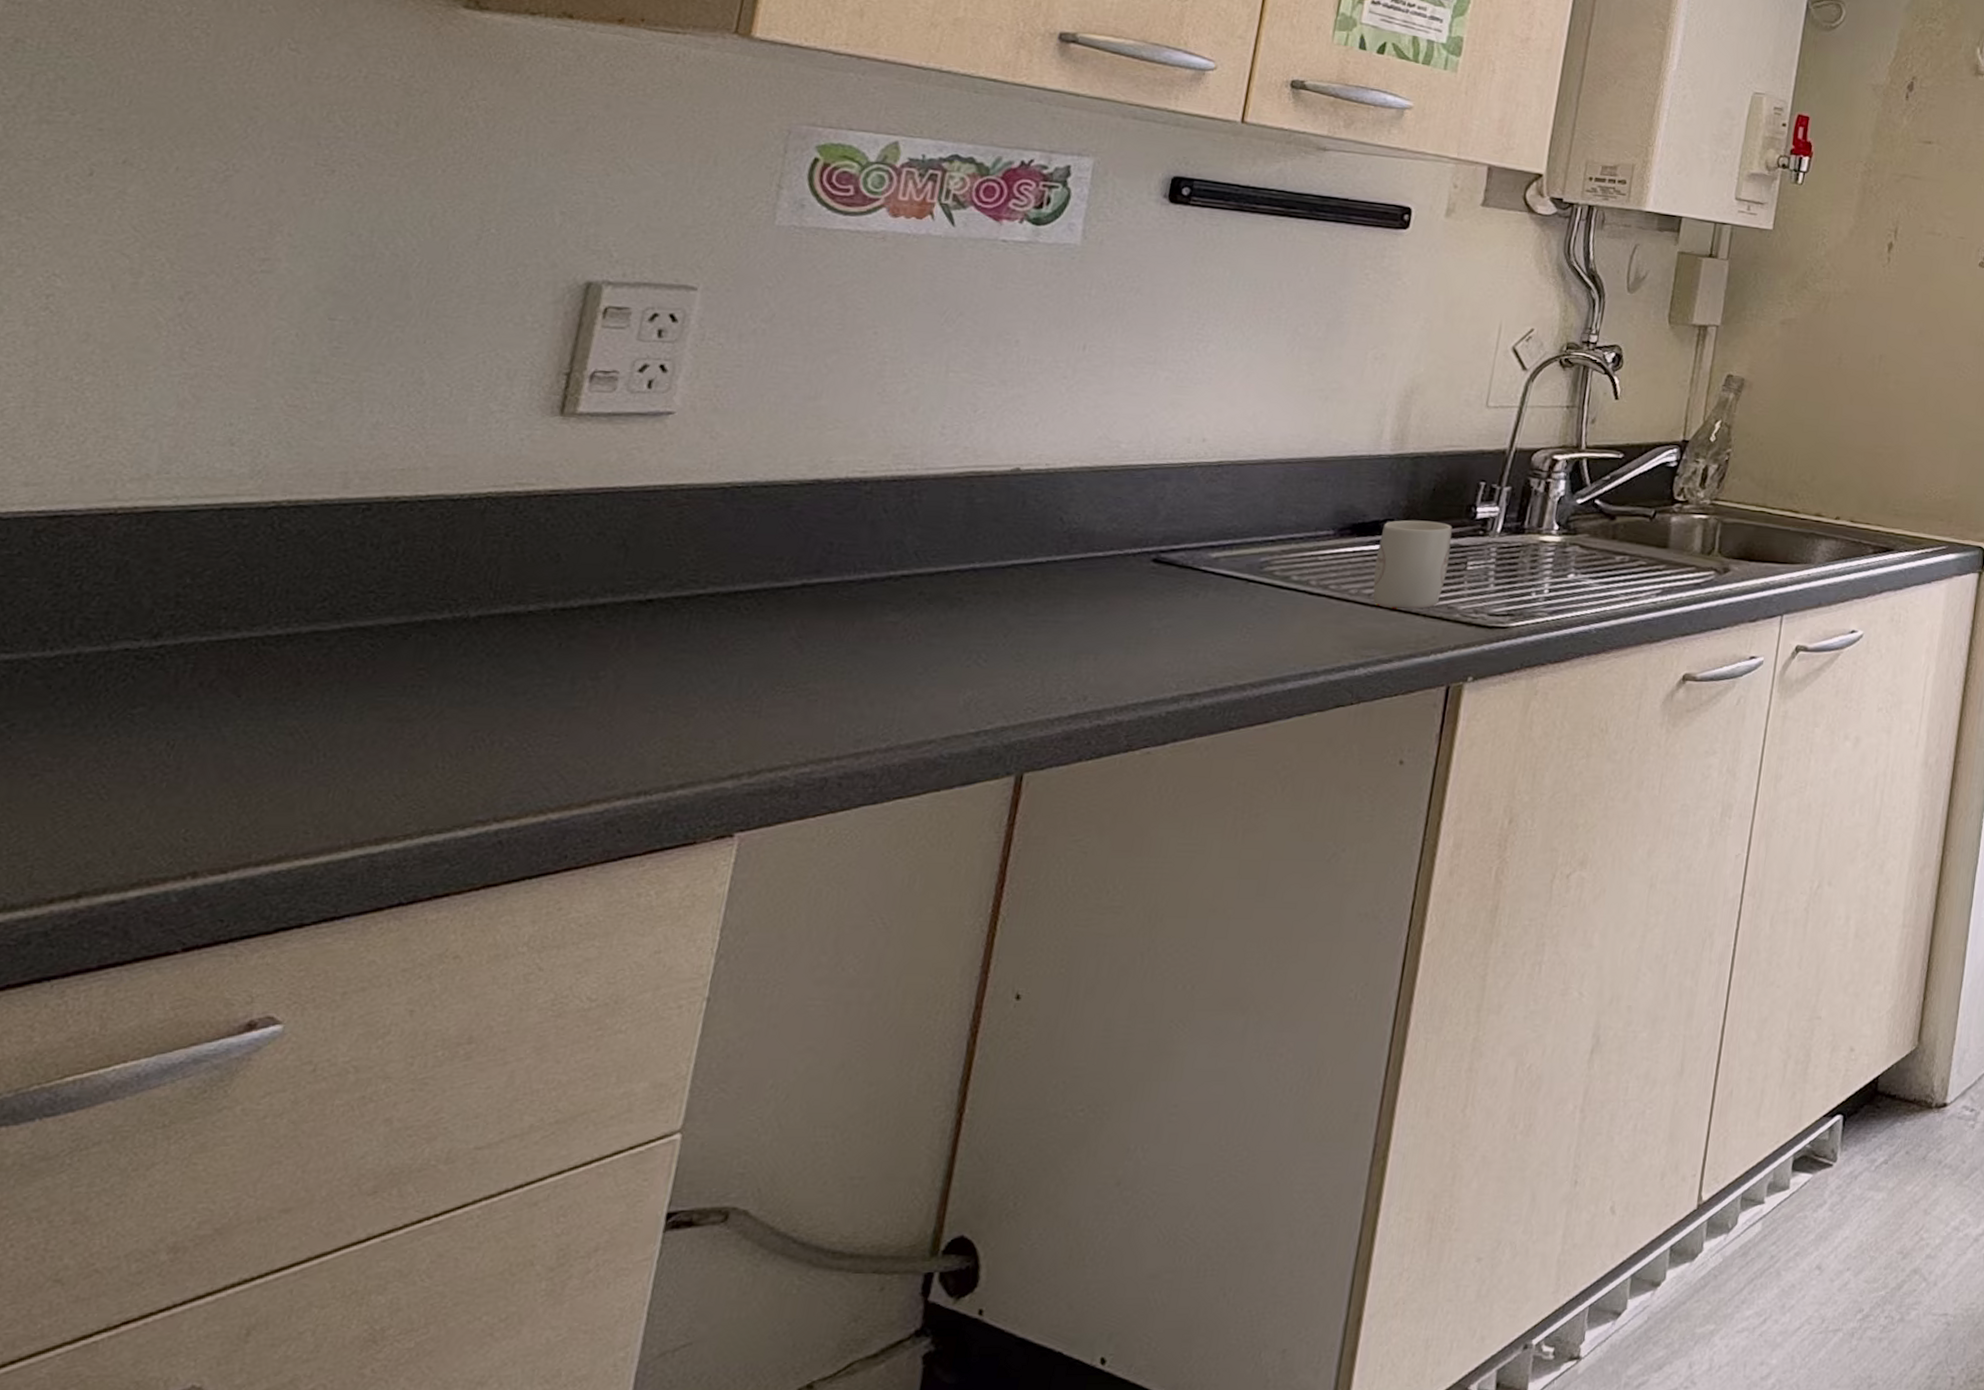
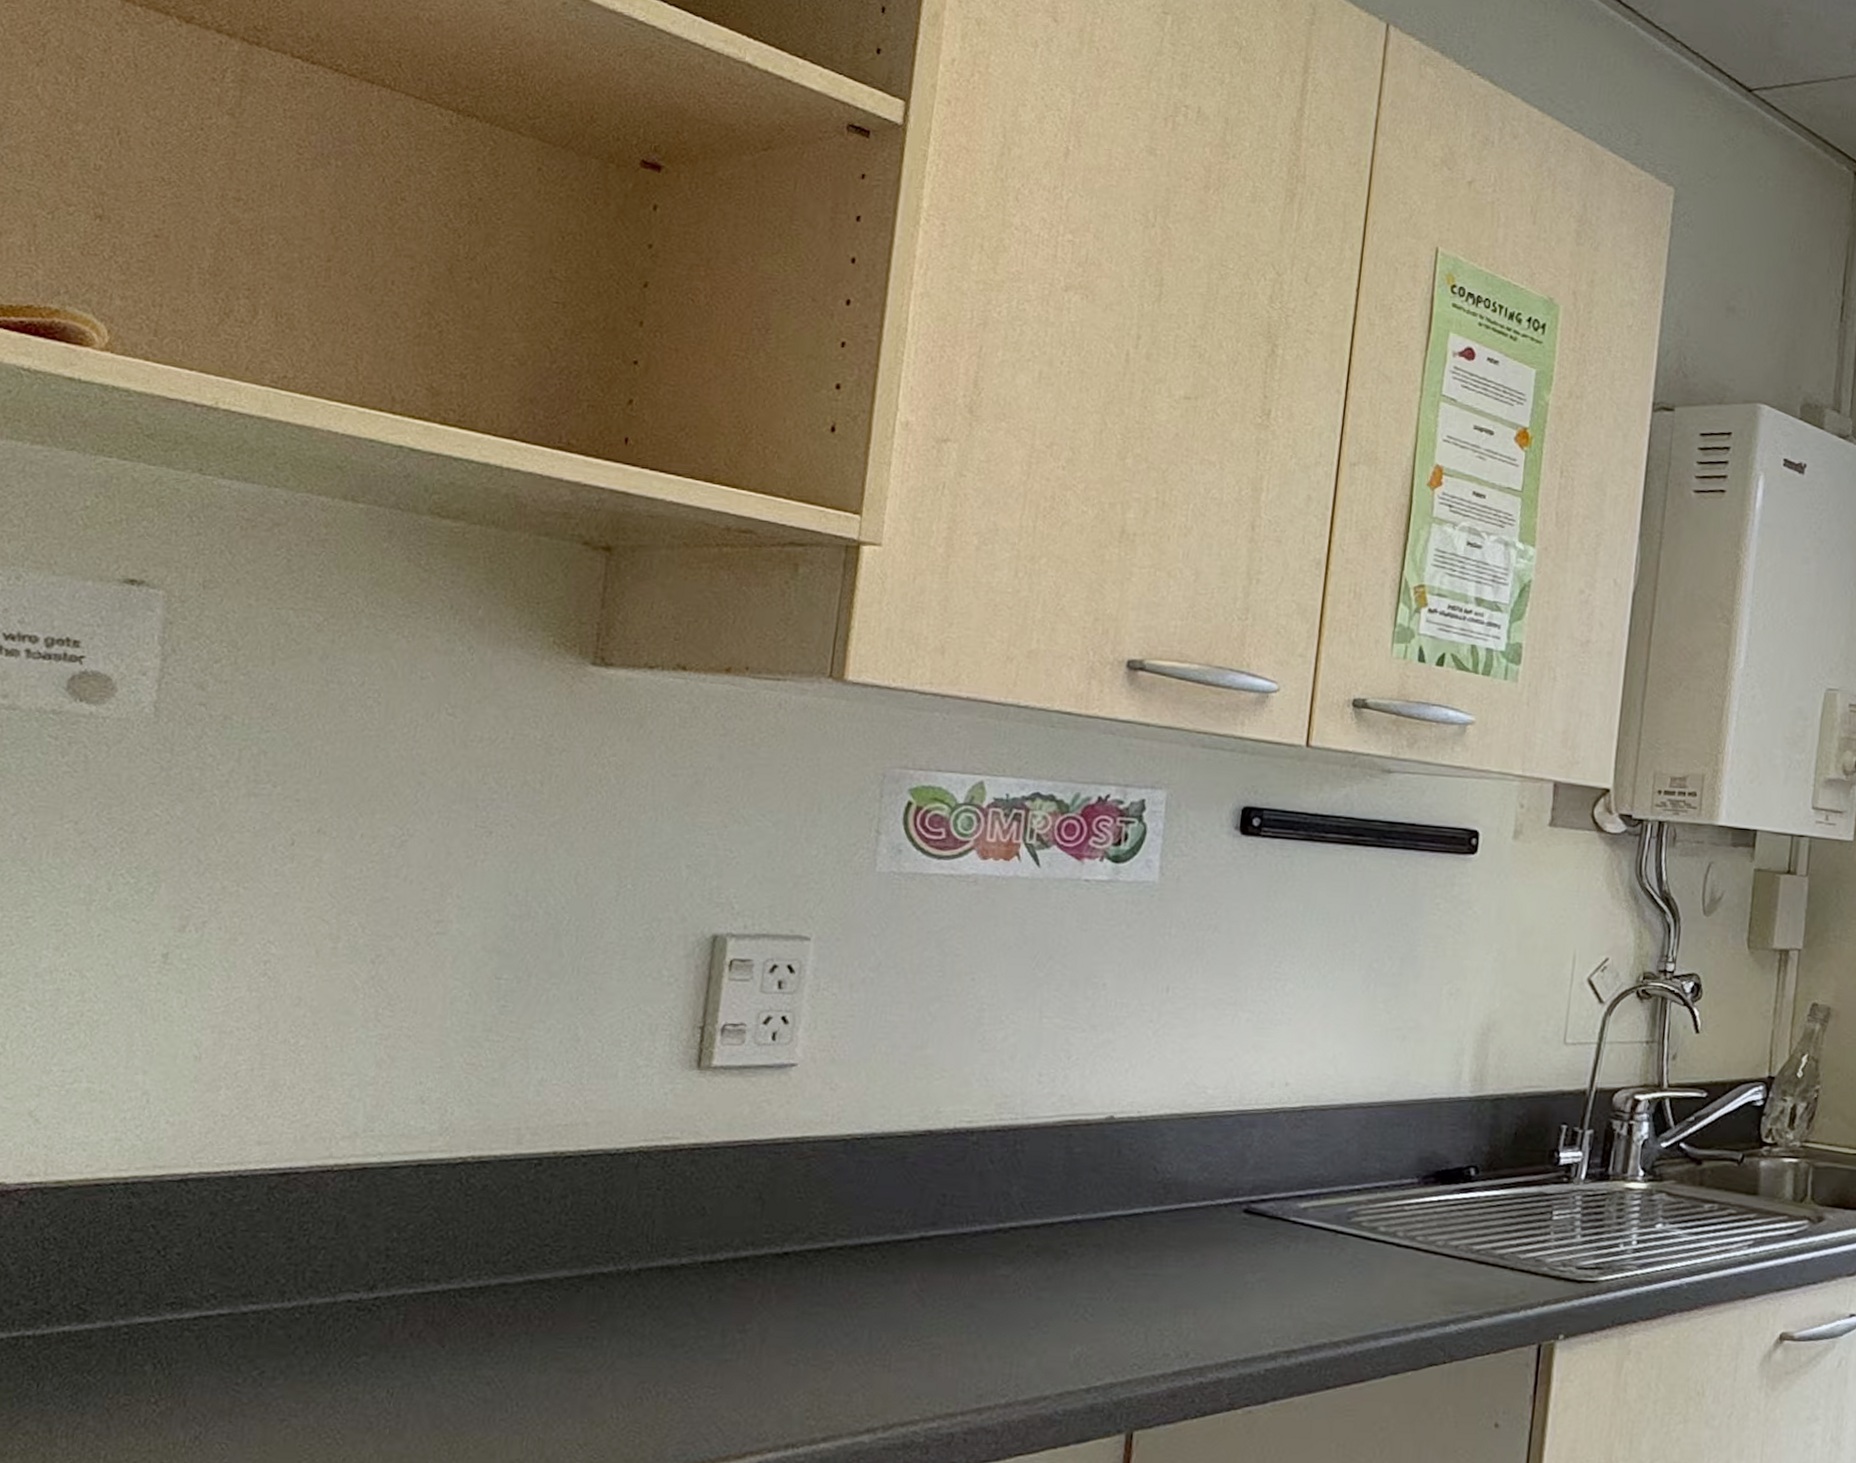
mug: present [1372,520,1452,609] -> none [1459,1166,1536,1262]

